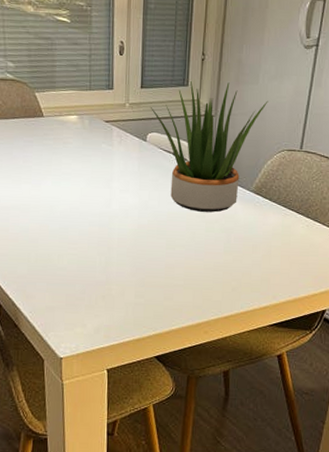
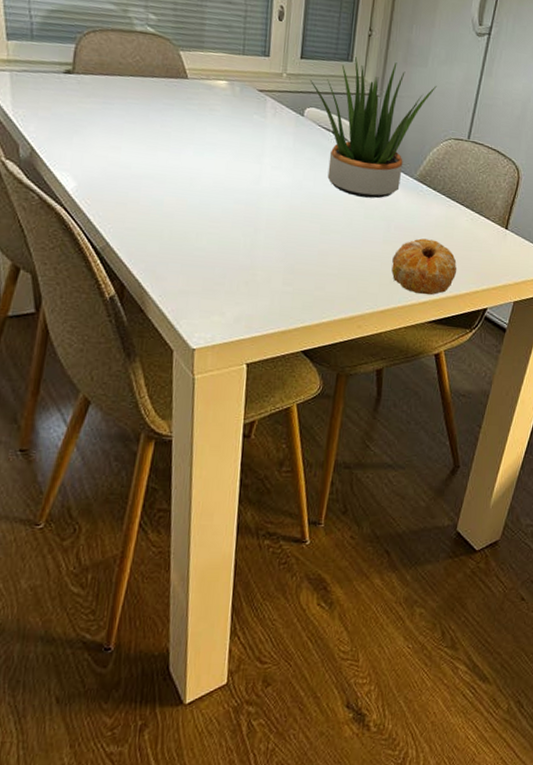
fruit: none [233,247,295,300] -> present [391,238,457,295]

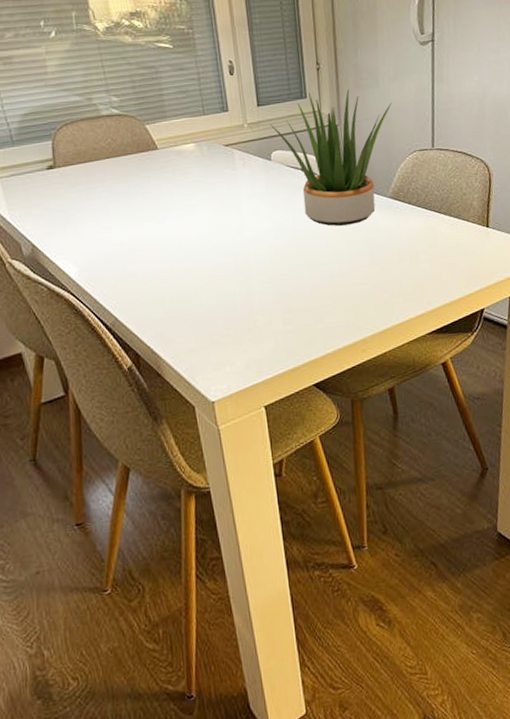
fruit: present [391,238,457,295] -> none [382,252,447,308]

